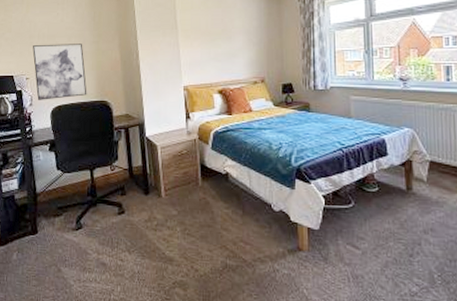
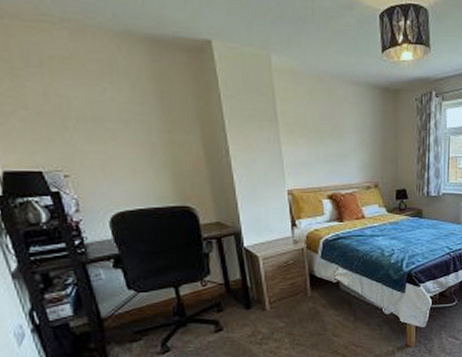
wall art: present [32,44,87,100] -> none [69,129,161,205]

